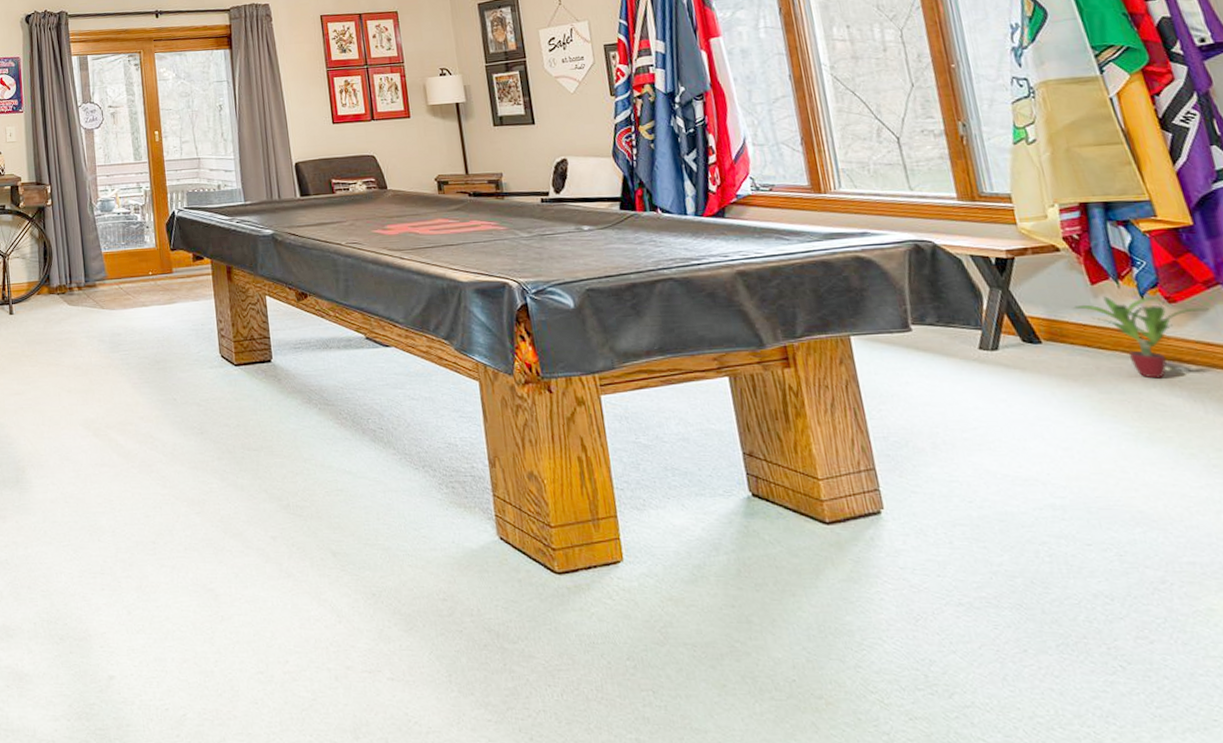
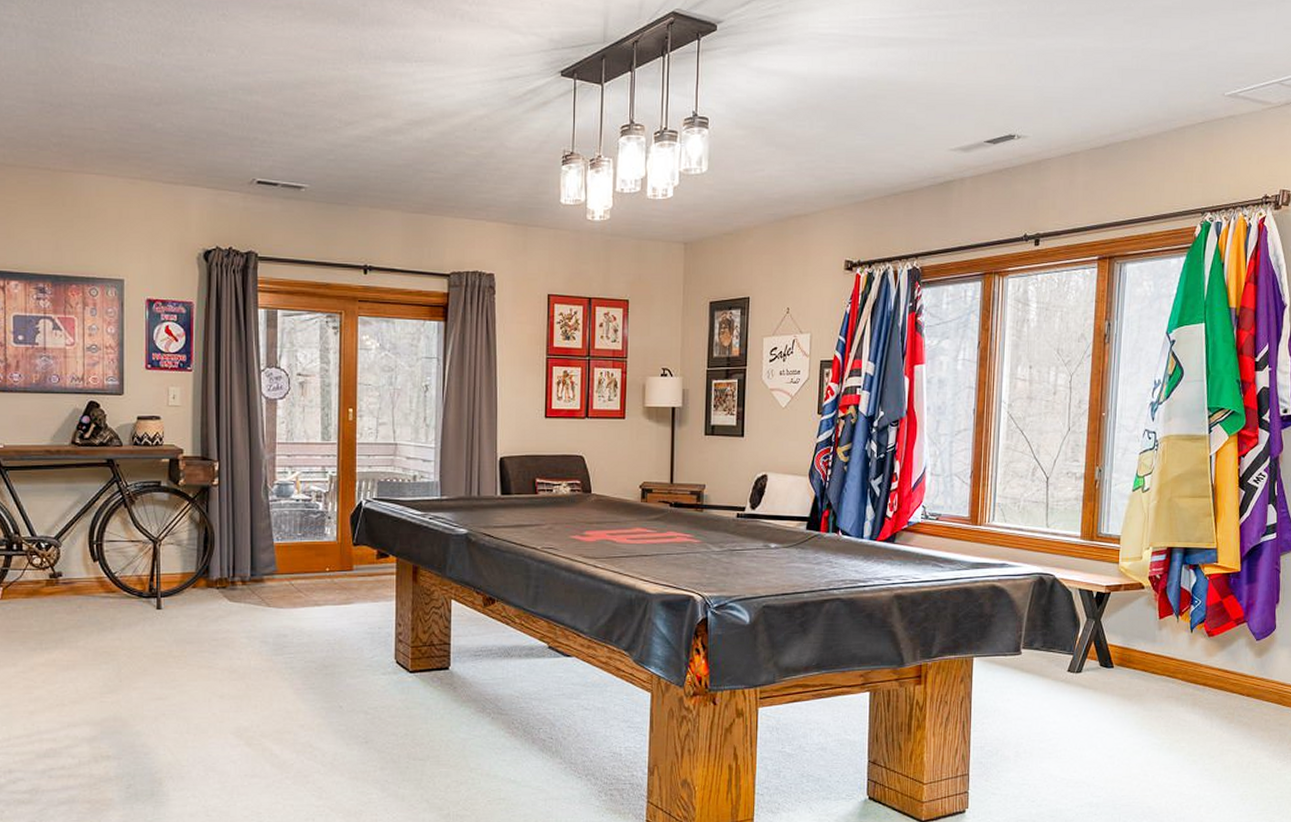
potted plant: present [1074,295,1210,379] -> none [1143,629,1234,699]

